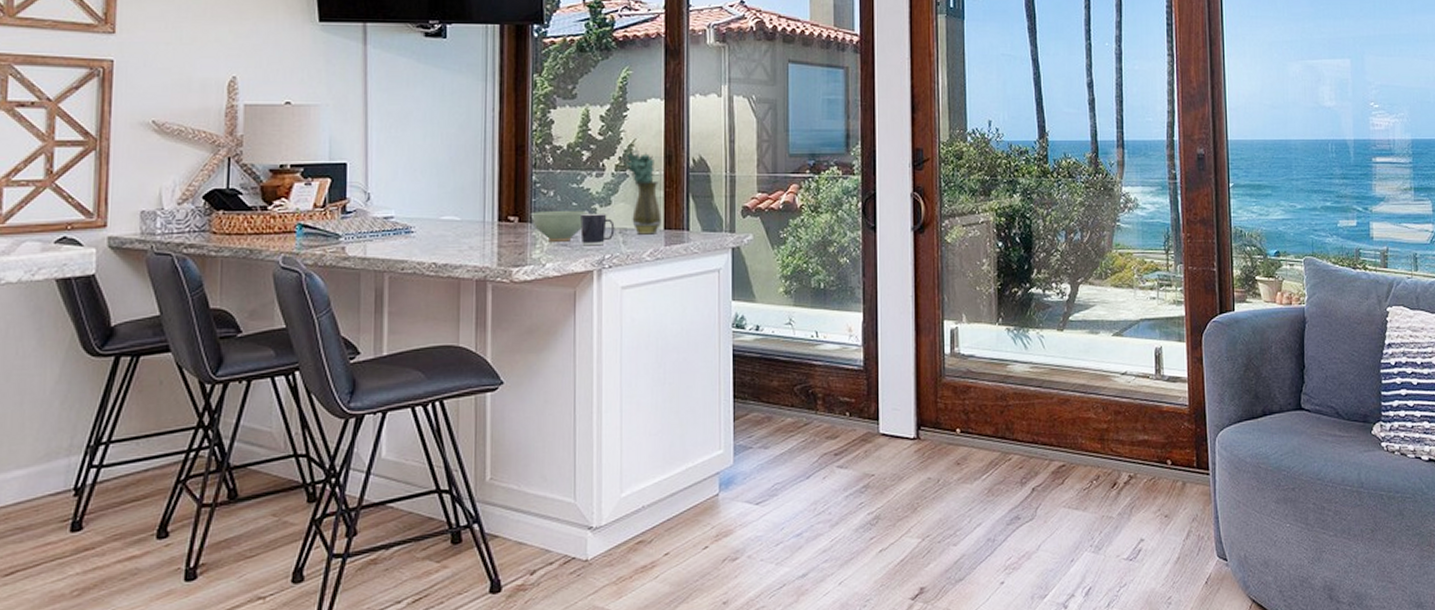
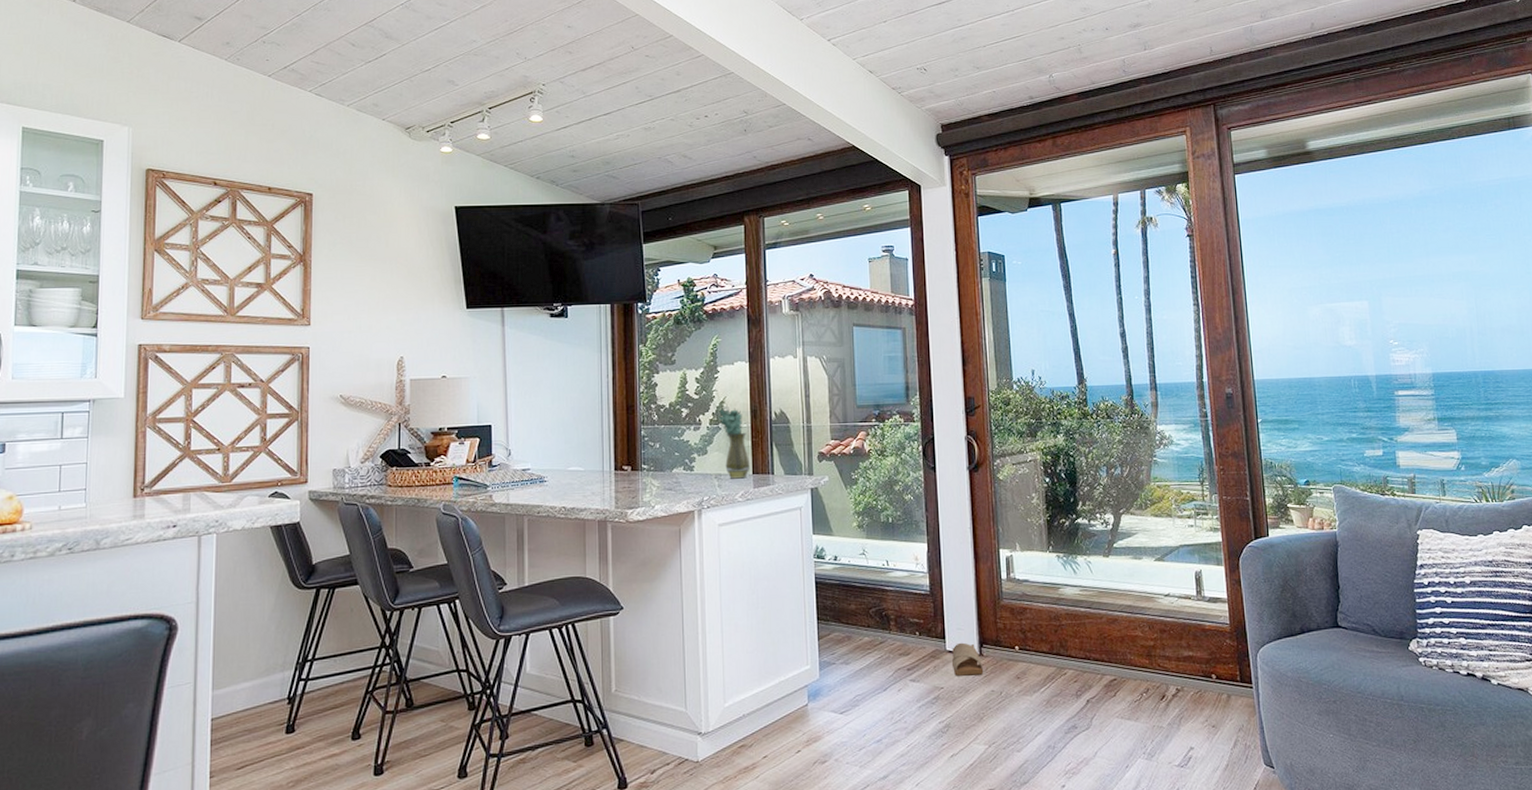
bowl: present [530,211,590,242] -> none [641,460,690,487]
mug: present [579,214,615,246] -> none [681,462,711,490]
sandal: none [884,424,920,462] -> present [951,642,984,676]

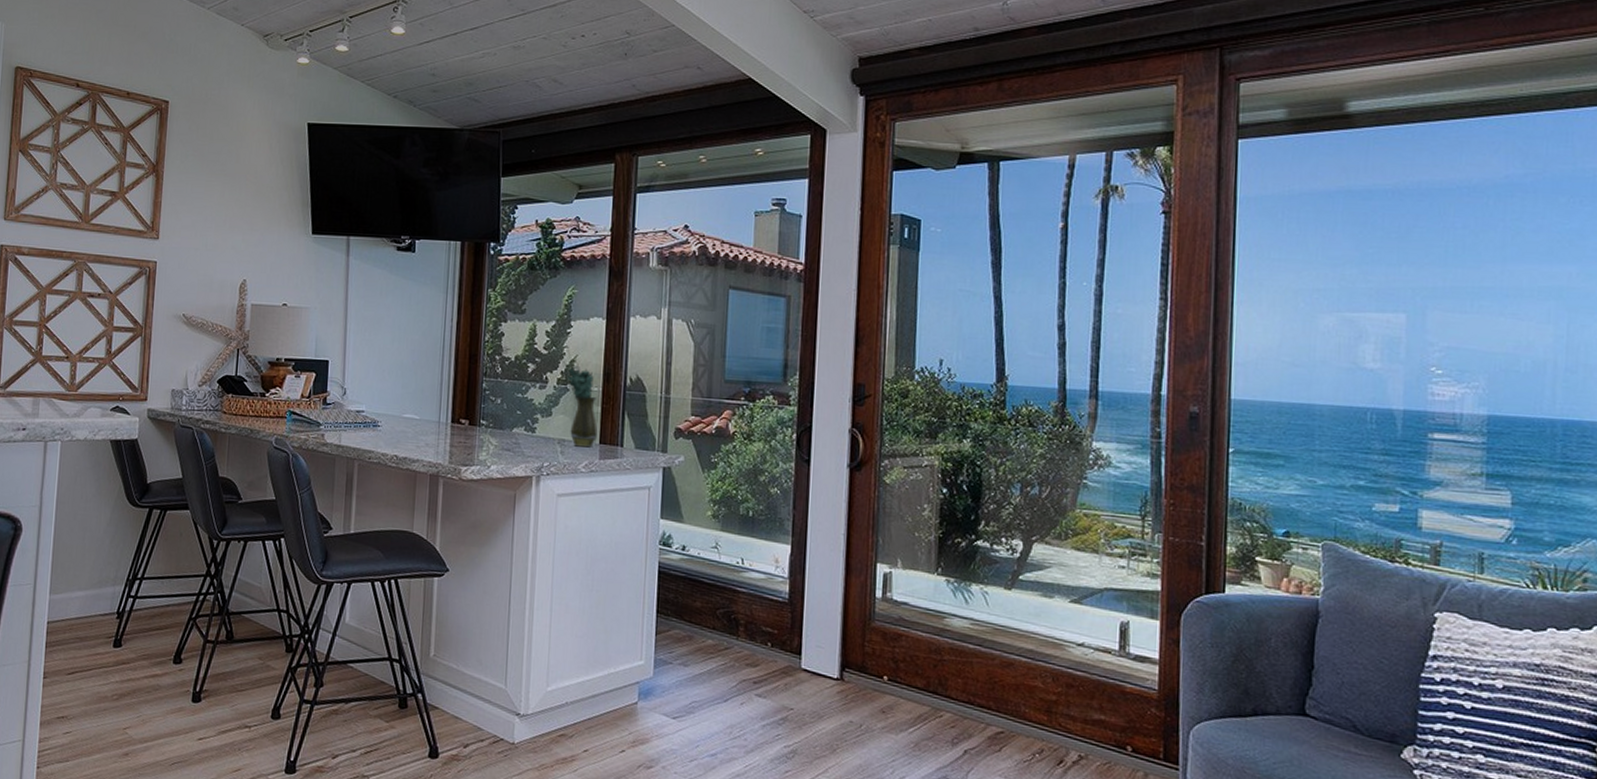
sandal: present [951,642,984,676] -> none [805,662,843,702]

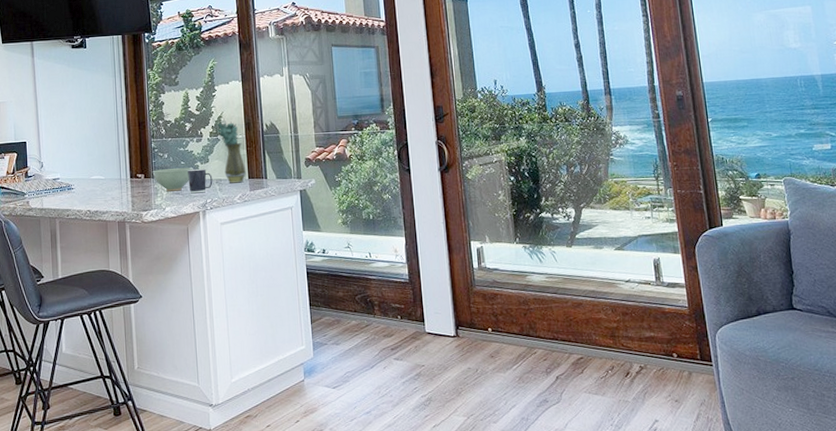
bowl: none [479,416,532,447] -> present [152,168,194,192]
mug: none [522,422,554,454] -> present [187,169,213,194]

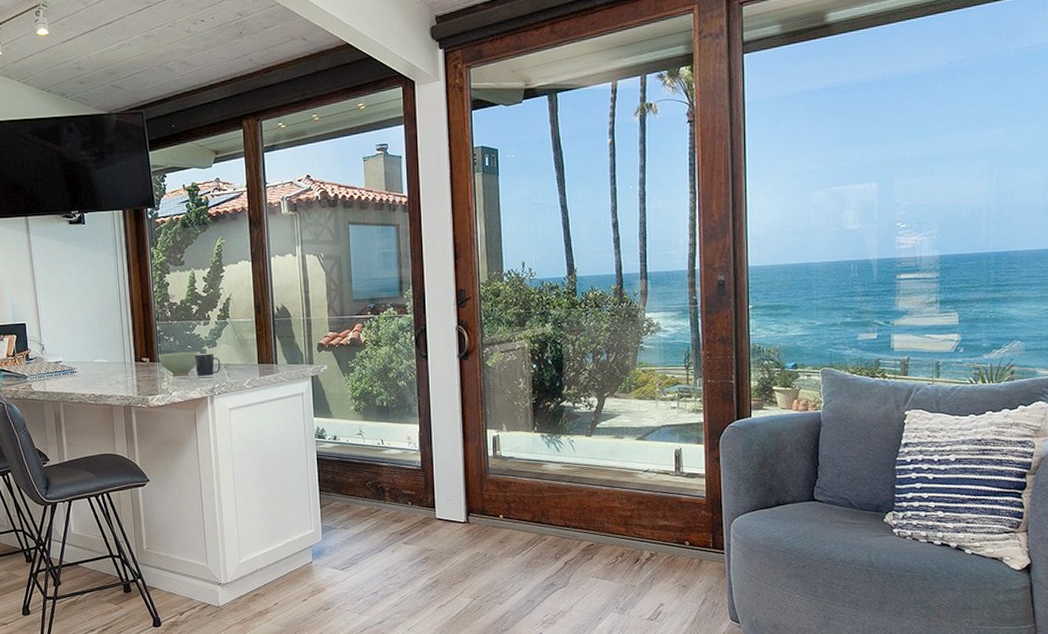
vase: present [217,120,246,184] -> none [225,302,256,368]

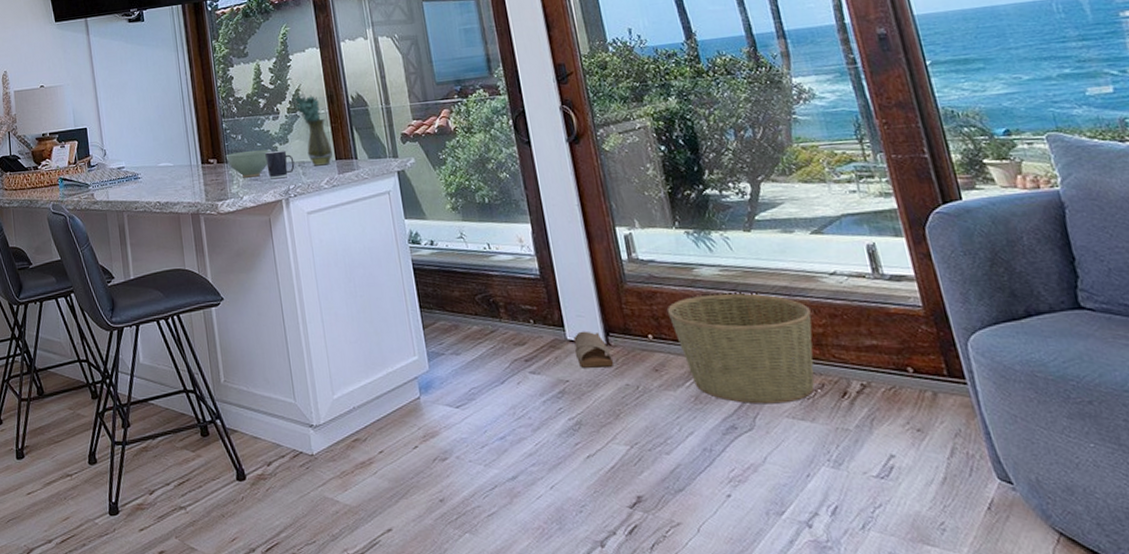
vase: none [225,302,256,368] -> present [295,93,333,166]
sandal: none [440,511,470,540] -> present [573,331,614,368]
basket: none [517,484,624,568] -> present [667,293,815,404]

